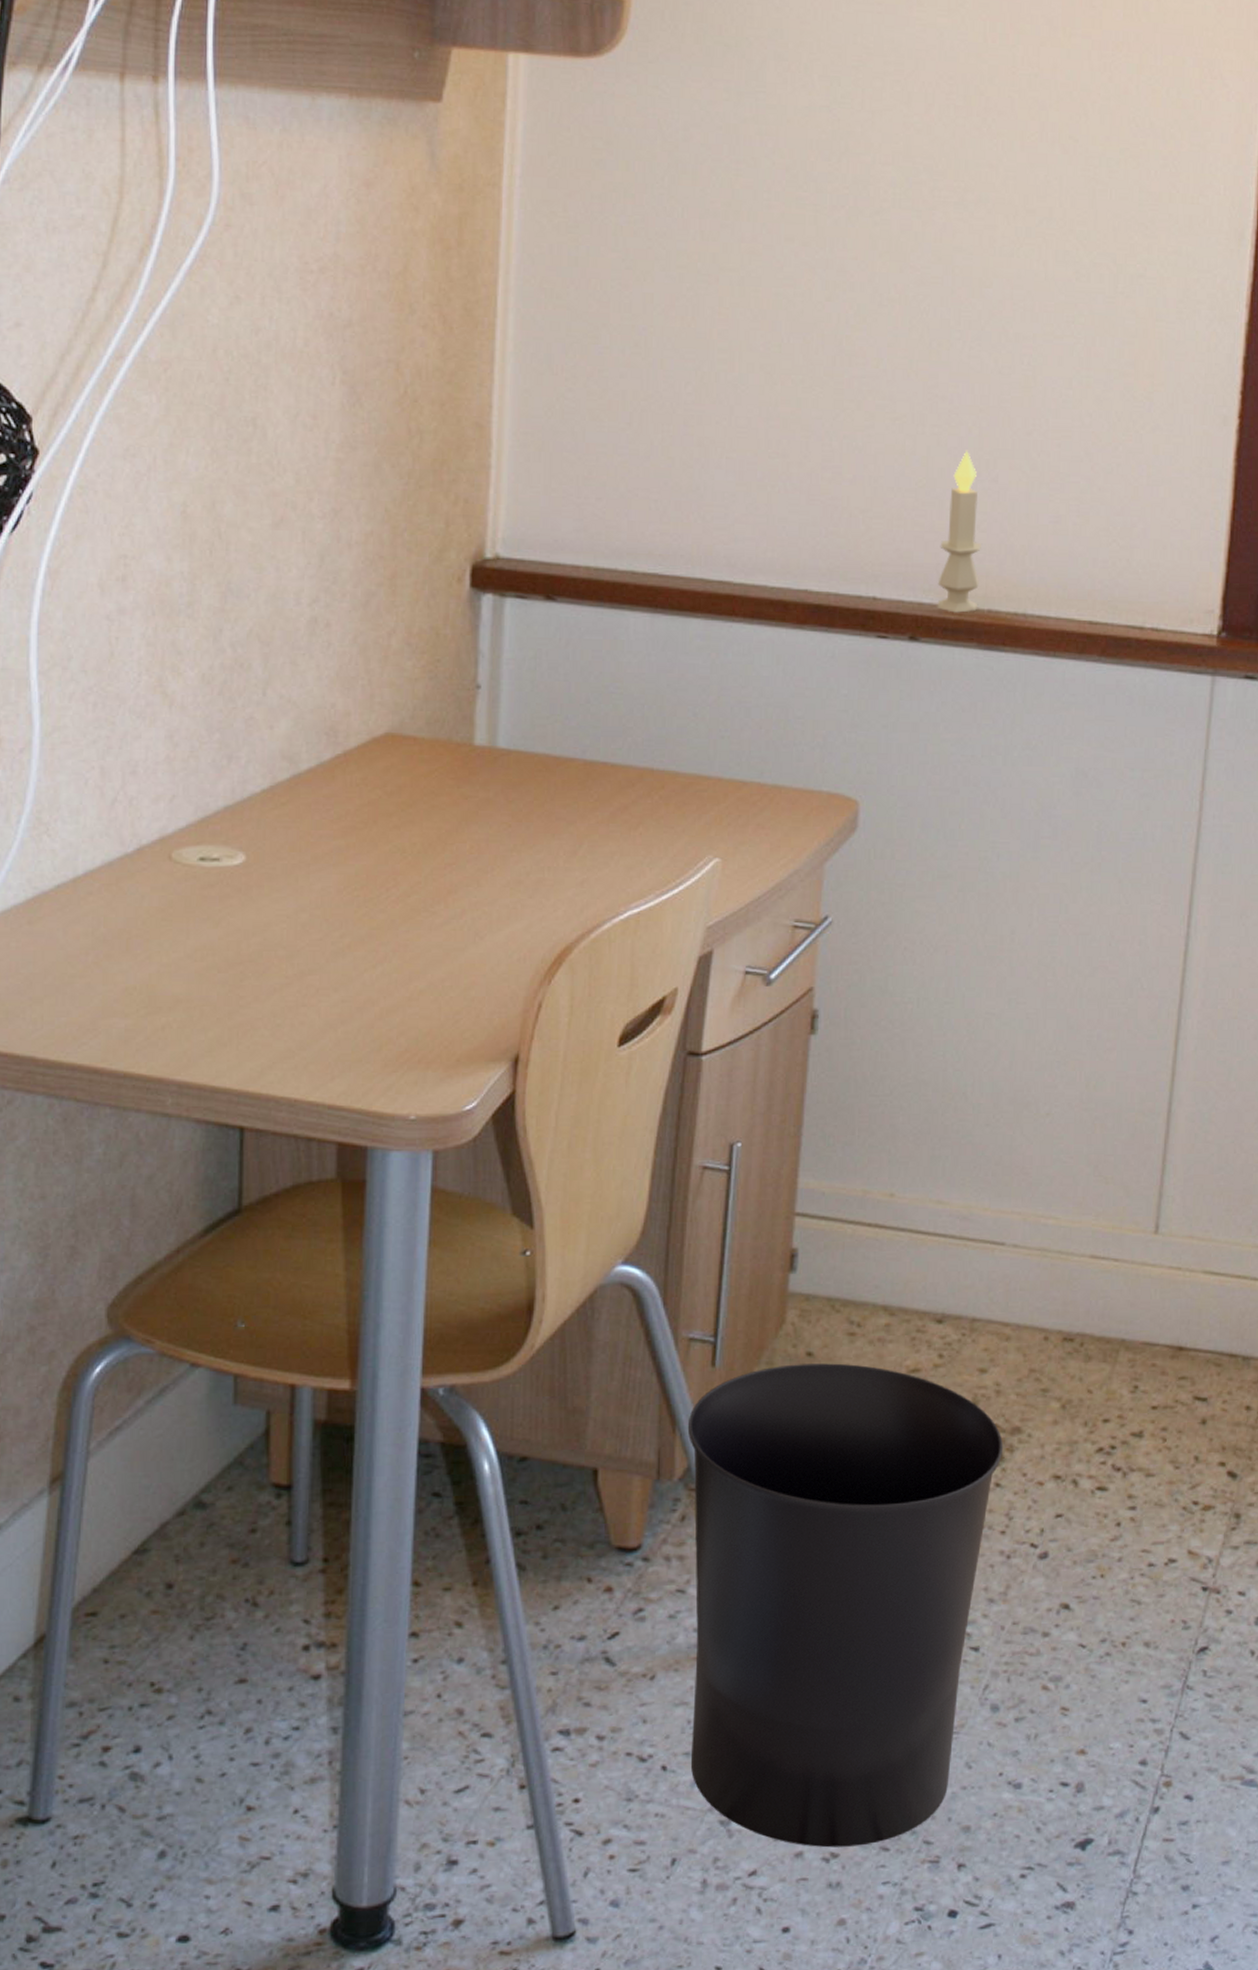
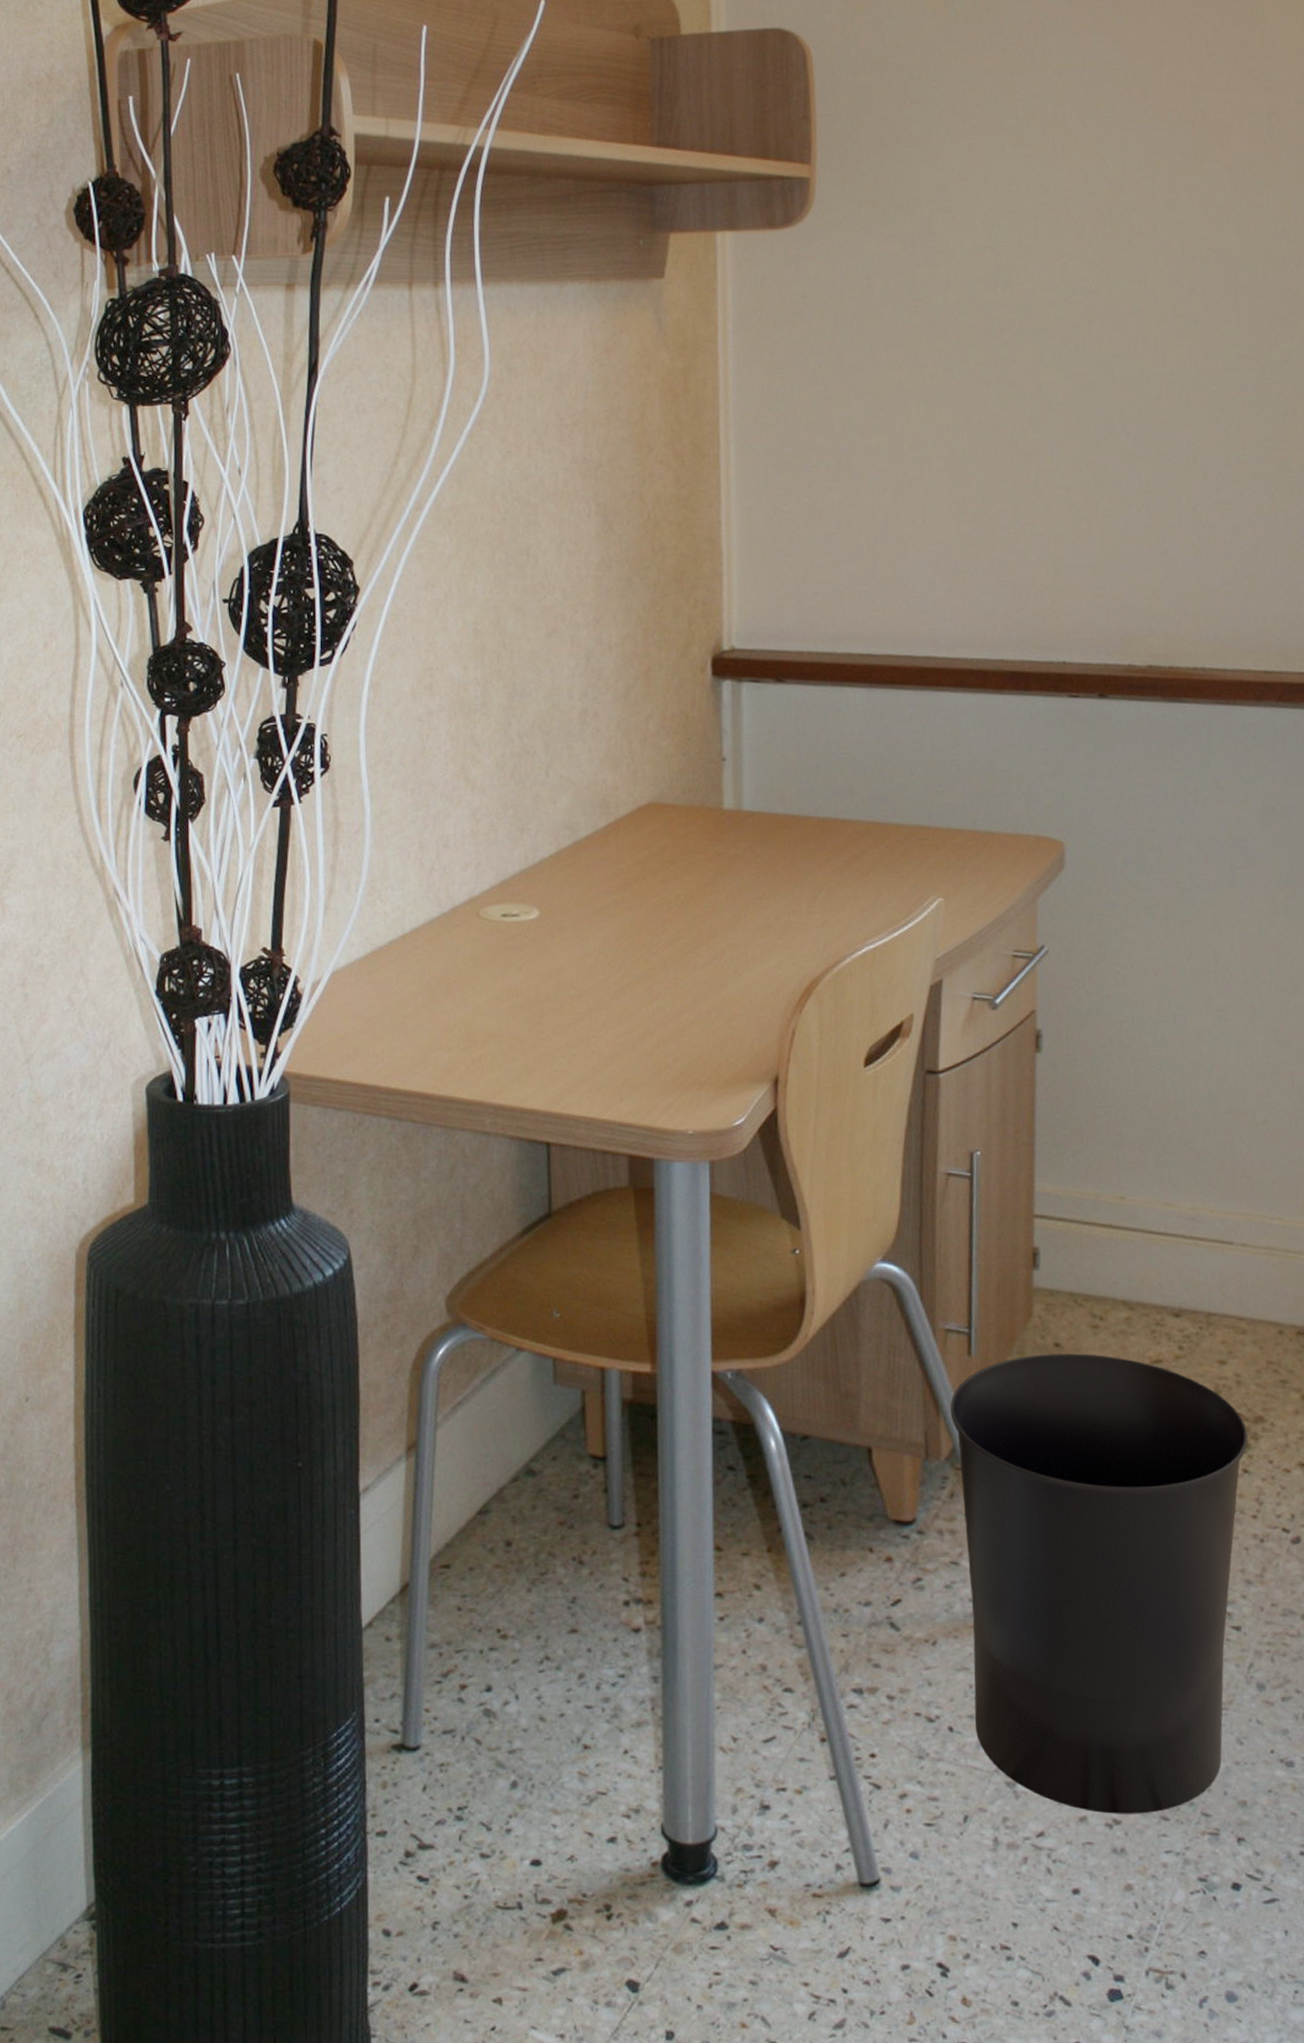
candle: present [937,450,981,613] -> none [1120,527,1160,671]

